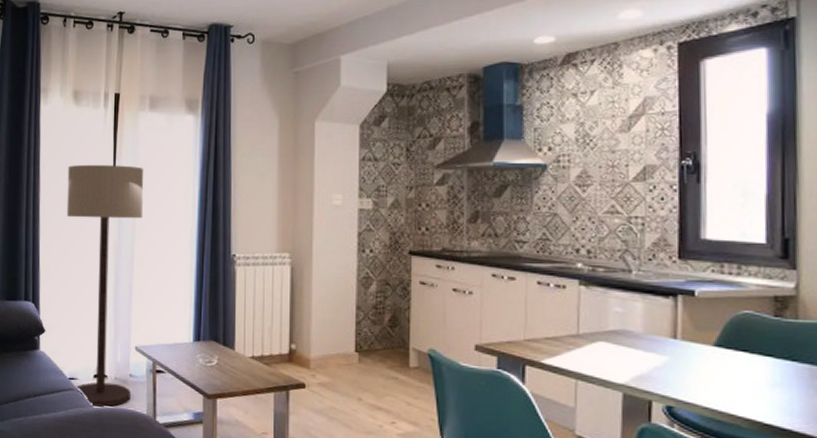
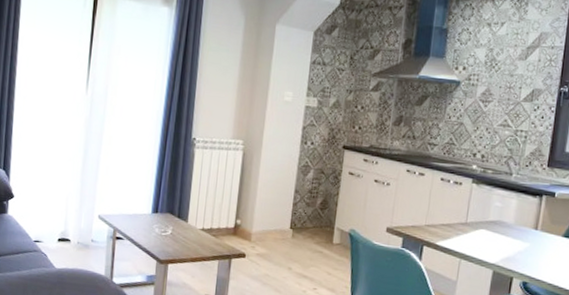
floor lamp: present [66,165,144,407] -> none [41,43,119,268]

